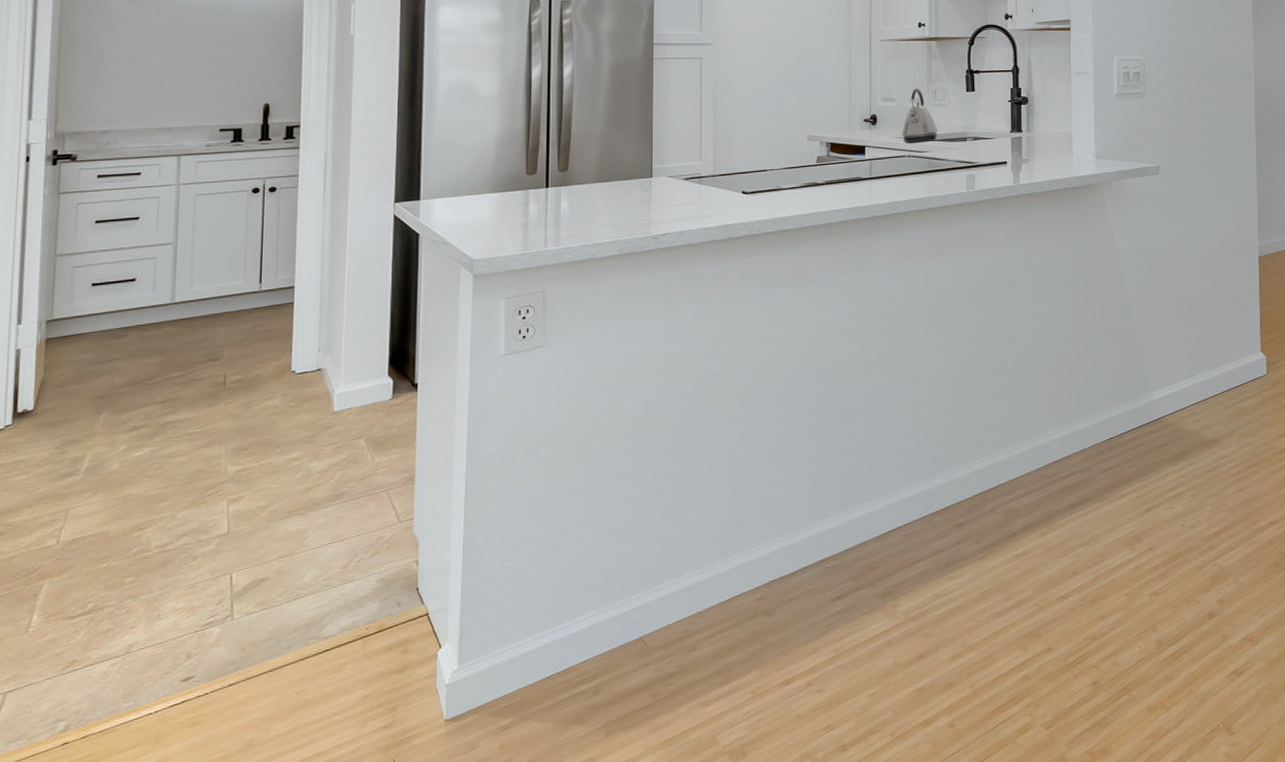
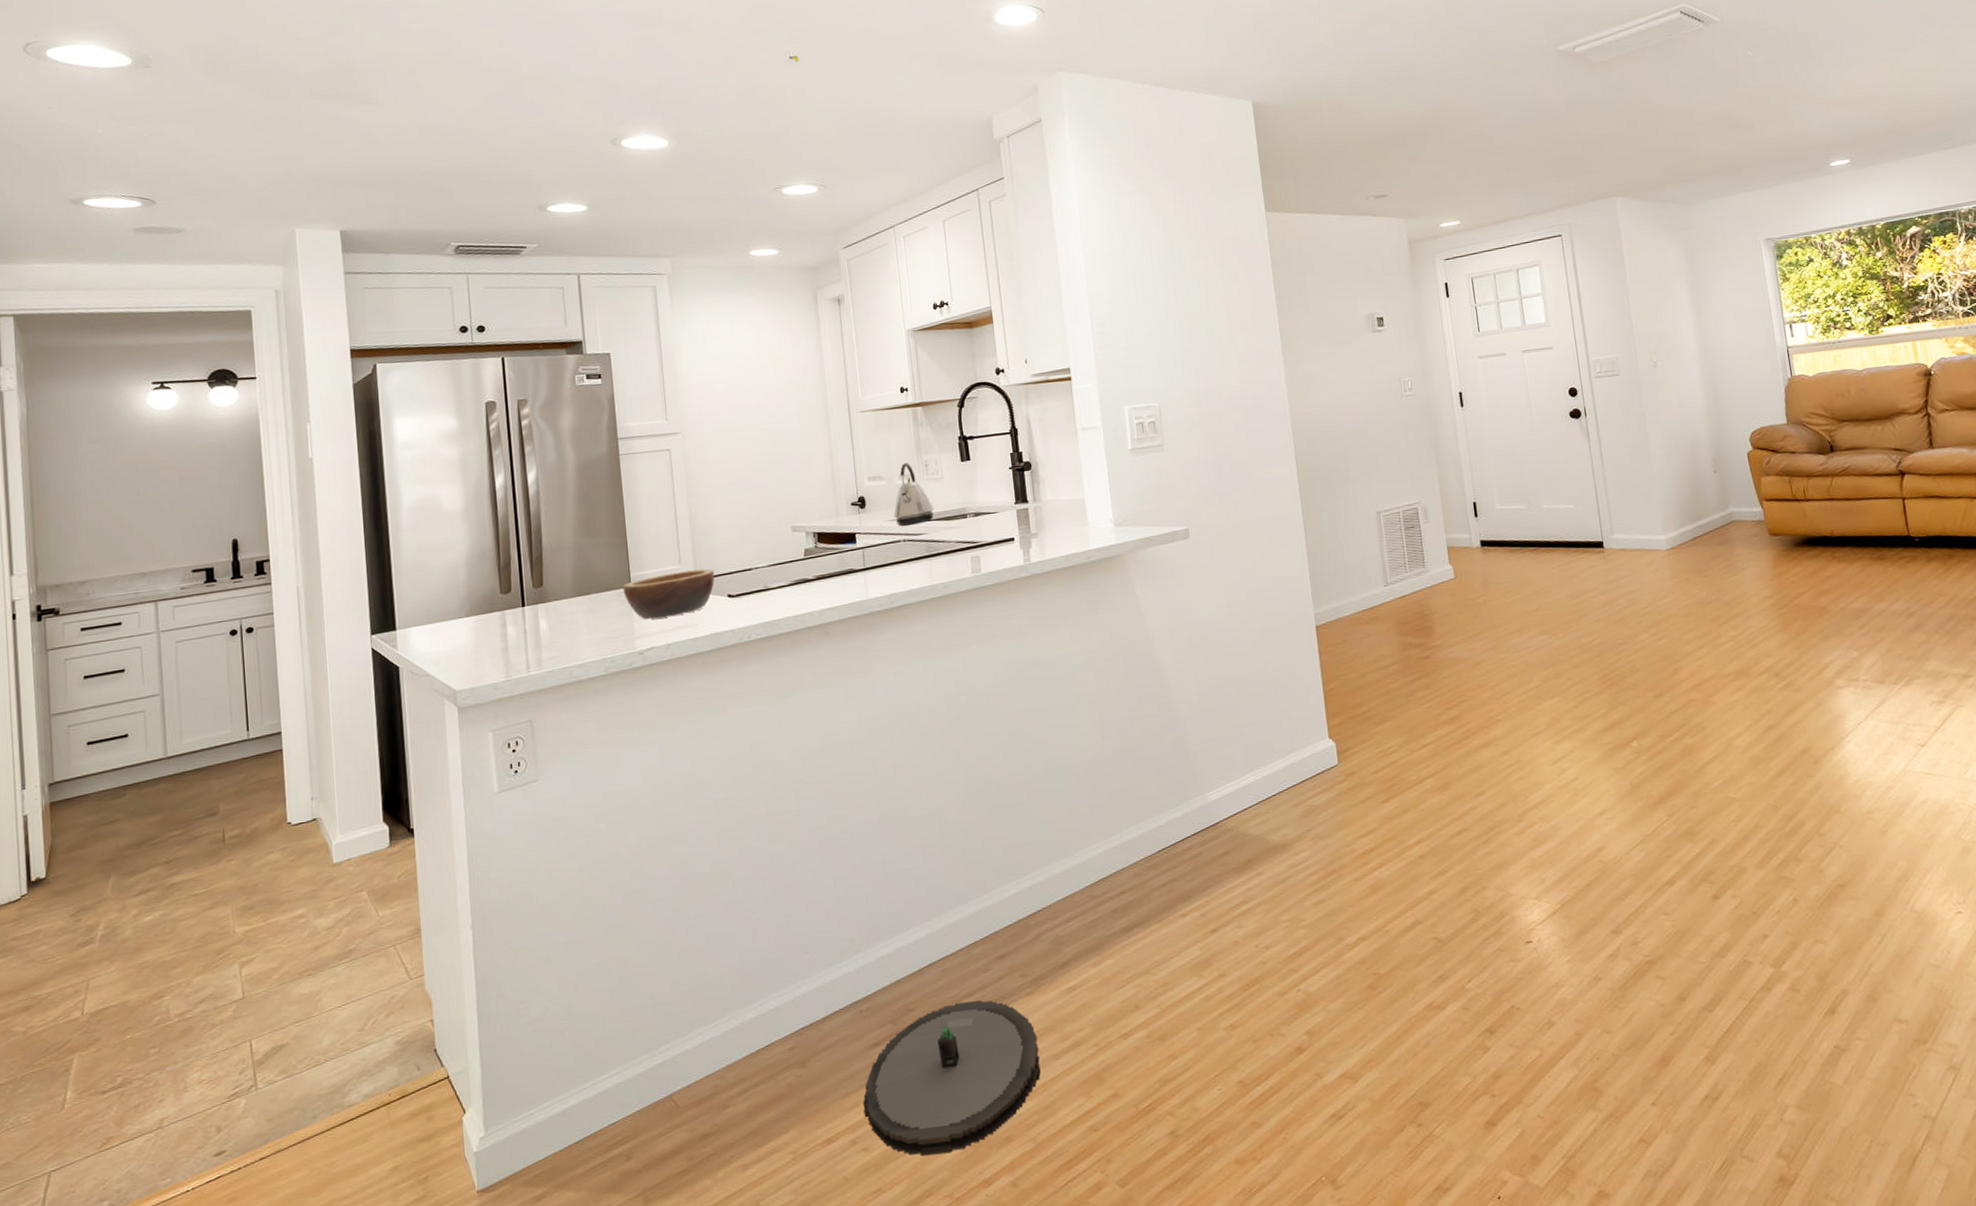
bowl: none [644,167,732,208] -> present [622,568,715,620]
robot vacuum: none [821,562,985,698] -> present [863,1000,1041,1157]

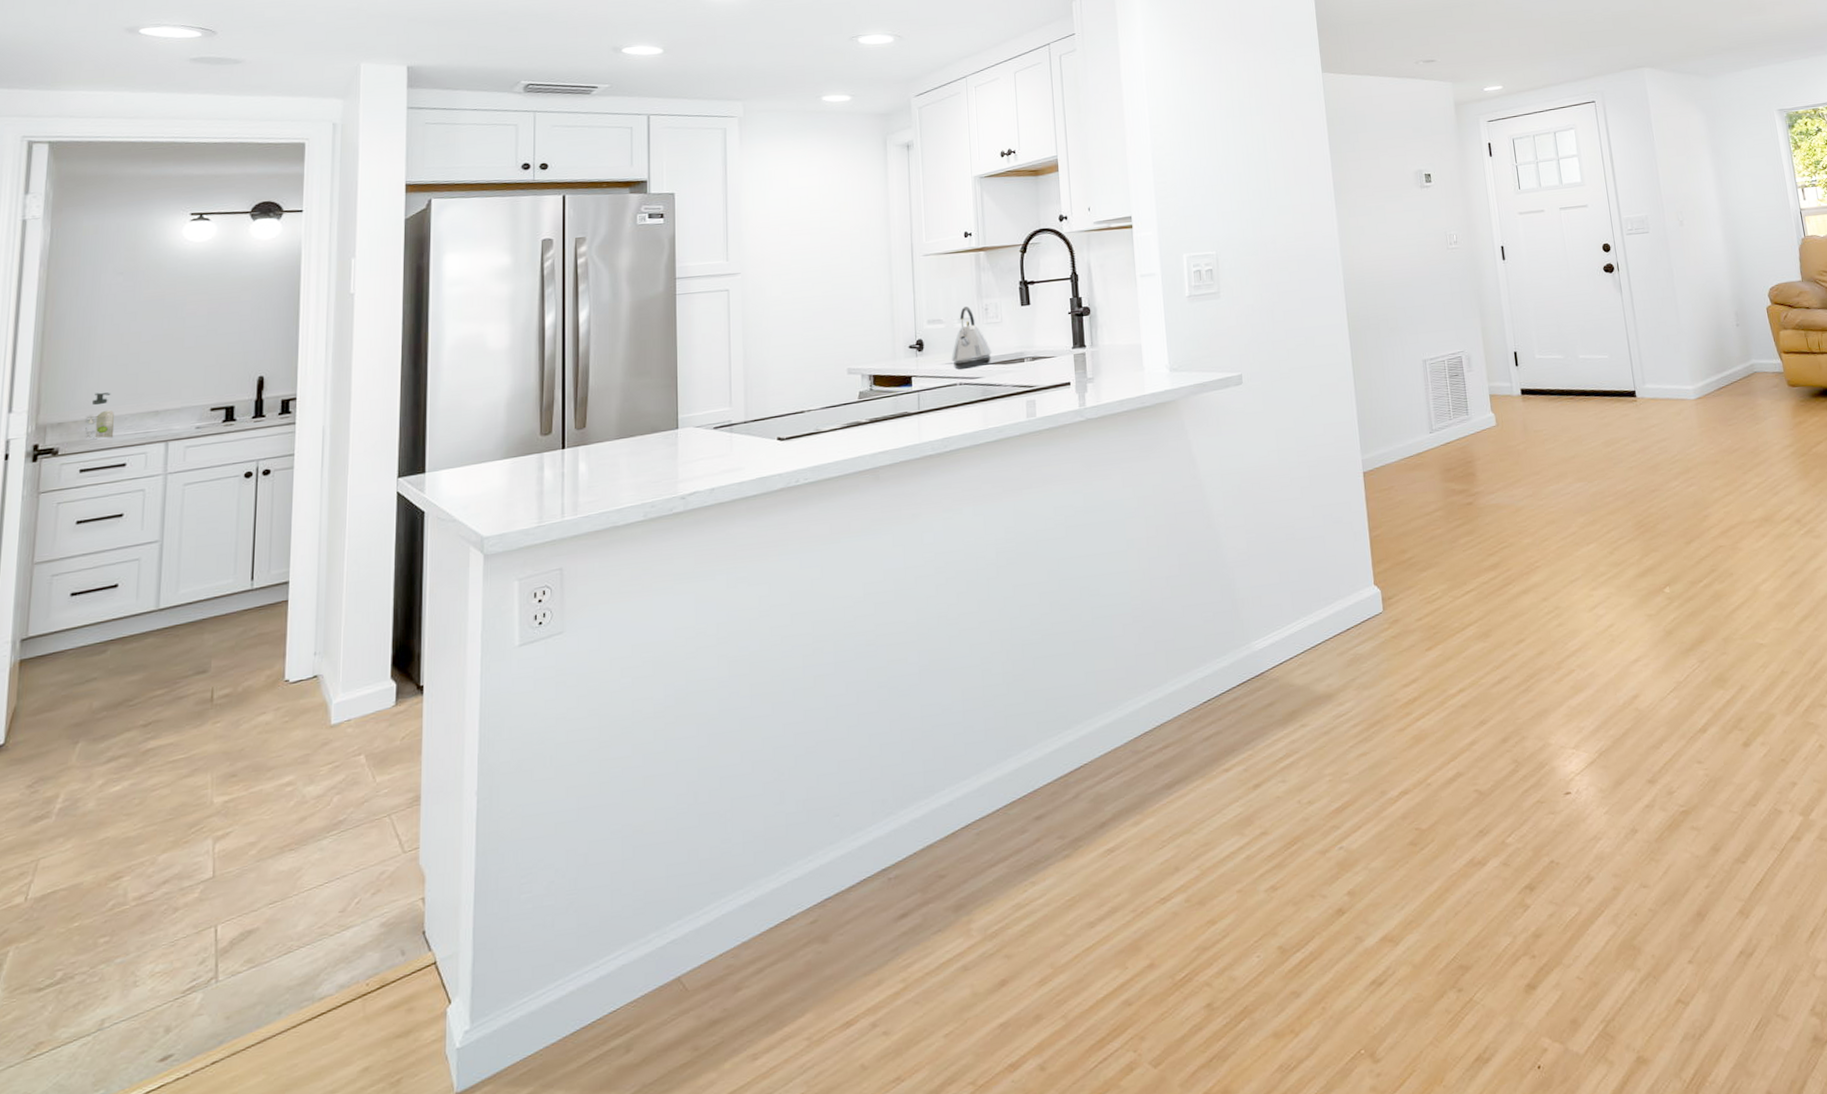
soap dispenser: none [80,555,108,599] -> present [85,392,115,439]
bowl: present [622,568,715,620] -> none [669,411,766,463]
robot vacuum: present [863,1000,1041,1157] -> none [886,864,1075,1039]

